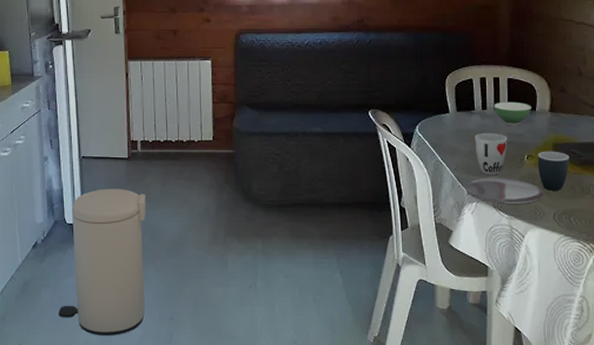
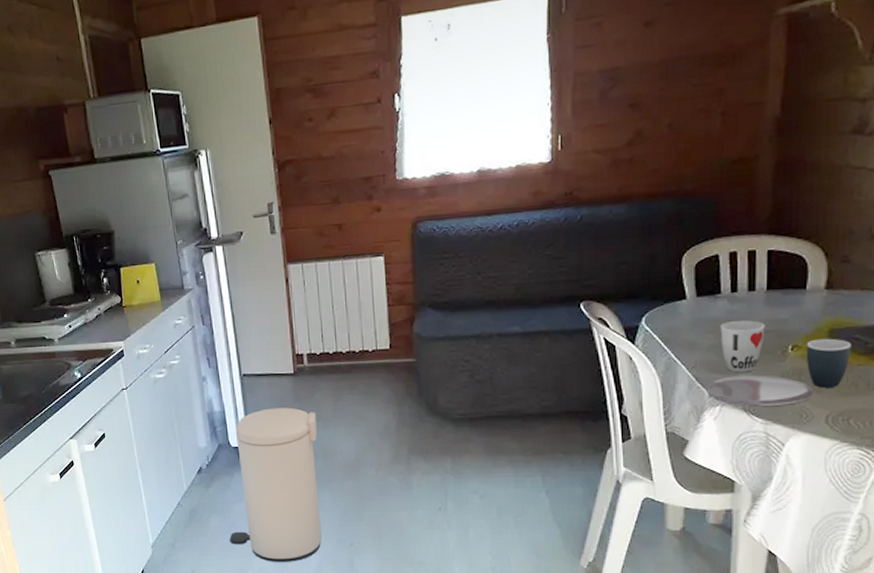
bowl: present [493,102,532,126] -> none [747,279,801,311]

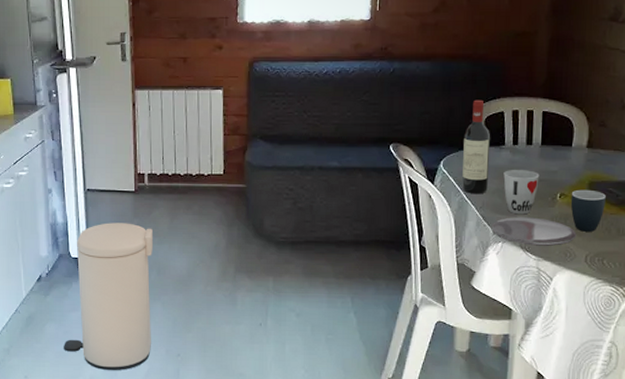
wine bottle: none [669,242,703,353] -> present [462,99,491,194]

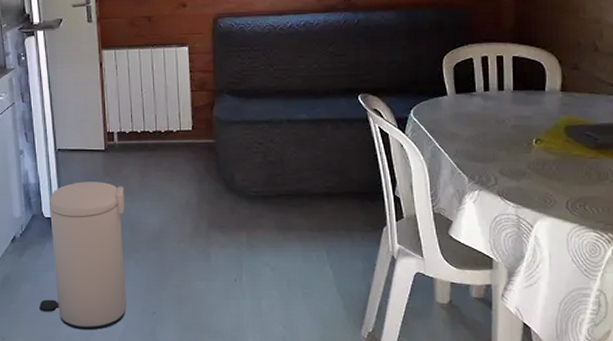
wine bottle: present [462,99,491,194] -> none [433,47,461,142]
plate: present [491,217,577,246] -> none [466,164,556,193]
cup: present [503,170,540,215] -> none [476,116,513,162]
mug: present [570,189,606,232] -> none [547,134,584,177]

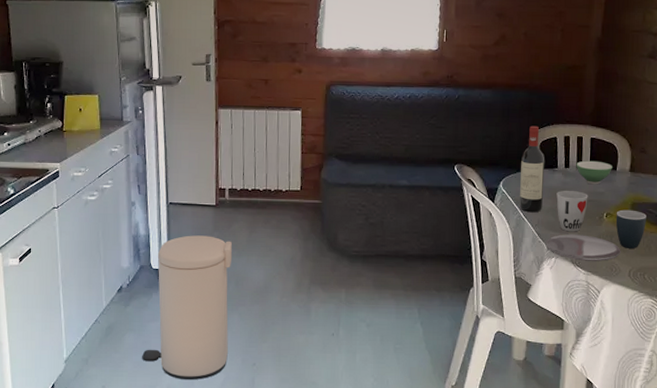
wine bottle: none [433,47,461,142] -> present [519,125,545,213]
plate: none [466,164,556,193] -> present [545,234,621,261]
cup: none [476,116,513,162] -> present [556,191,588,232]
bowl: none [497,81,541,108] -> present [576,160,613,185]
mug: none [547,134,584,177] -> present [615,209,646,249]

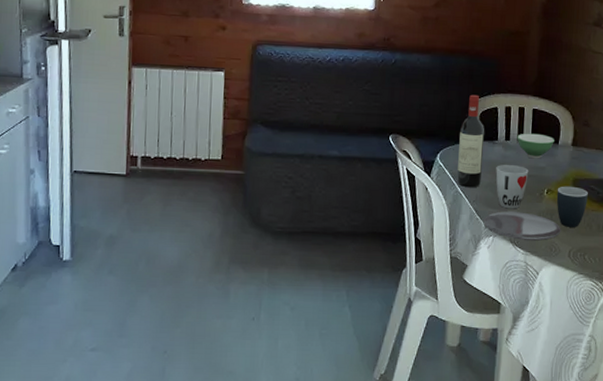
pedal bin: present [142,235,233,381] -> none [38,208,144,371]

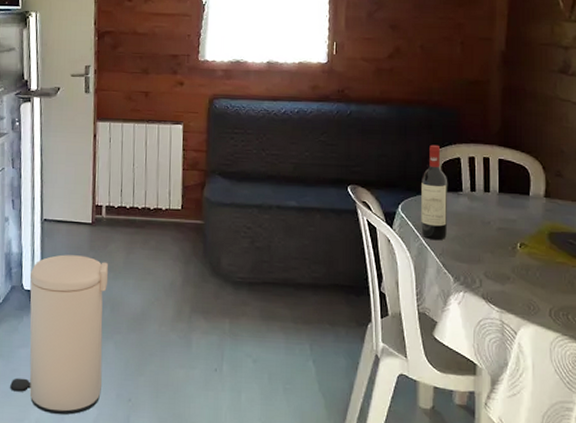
pedal bin: none [38,208,144,371] -> present [10,254,109,415]
plate: present [483,211,561,241] -> none [452,265,539,298]
cup: present [495,165,529,209] -> none [462,217,498,264]
bowl: present [517,133,555,159] -> none [483,184,526,211]
mug: present [556,186,588,227] -> none [531,239,567,284]

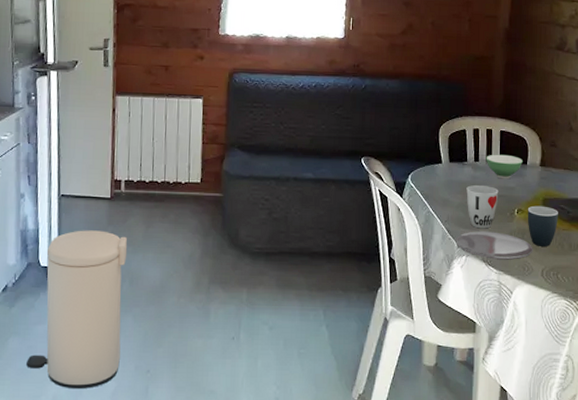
wine bottle: present [421,144,448,241] -> none [428,117,454,208]
plate: none [452,265,539,298] -> present [455,231,533,260]
cup: none [462,217,498,264] -> present [466,185,499,229]
bowl: none [483,184,526,211] -> present [486,154,524,179]
mug: none [531,239,567,284] -> present [527,205,558,247]

